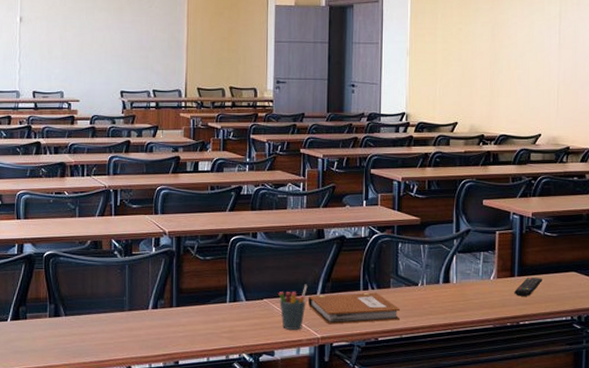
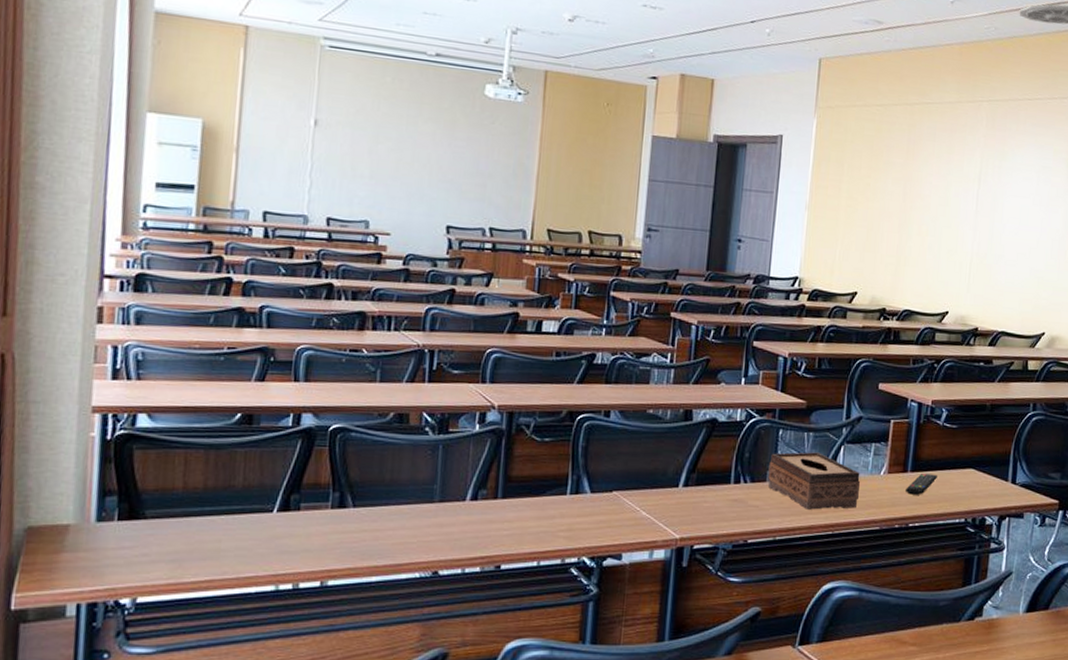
pen holder: present [278,285,308,330] -> none [631,476,668,529]
notebook: present [309,292,401,325] -> none [667,486,776,524]
tissue box: none [392,261,473,311] -> present [768,452,861,510]

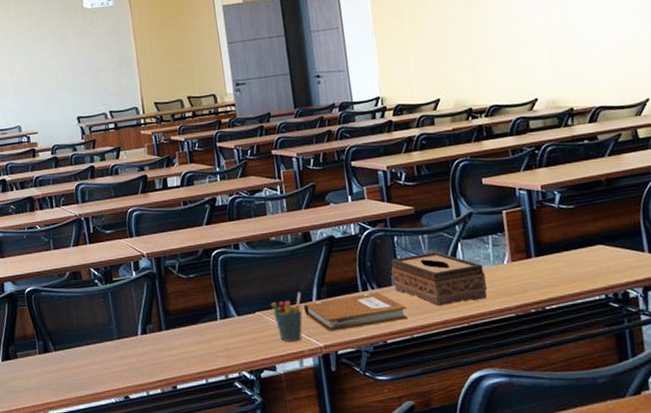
pen holder: none [631,476,668,529] -> present [271,292,303,342]
notebook: none [667,486,776,524] -> present [304,292,408,332]
remote control: present [905,474,937,495] -> none [534,256,565,279]

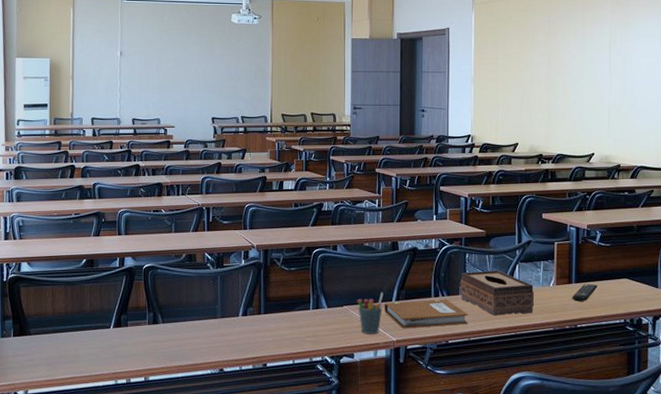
remote control: none [534,256,565,279] -> present [572,284,597,301]

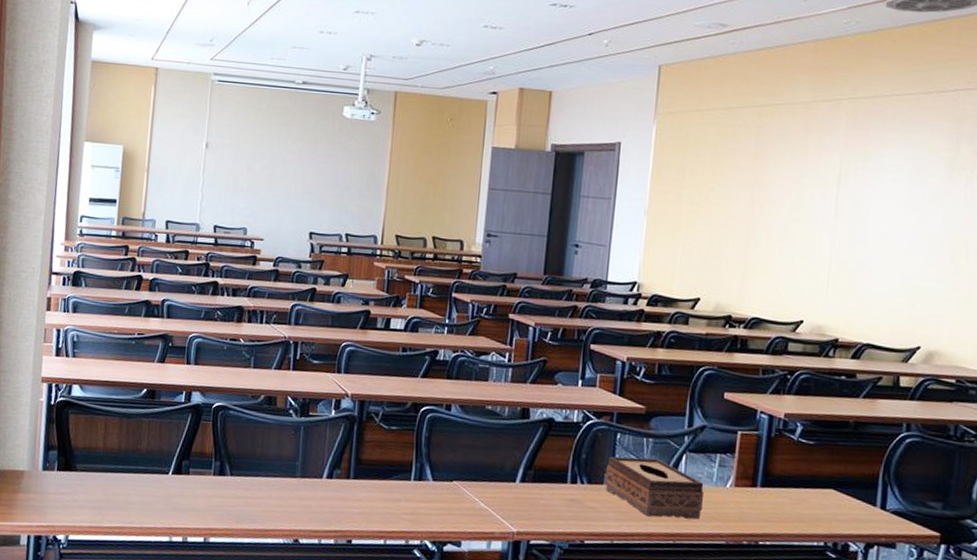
pen holder: present [357,293,384,334] -> none [471,470,506,521]
notebook: present [385,299,469,329] -> none [505,483,614,523]
remote control: present [572,284,597,301] -> none [755,490,791,512]

